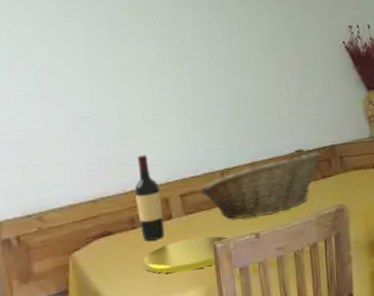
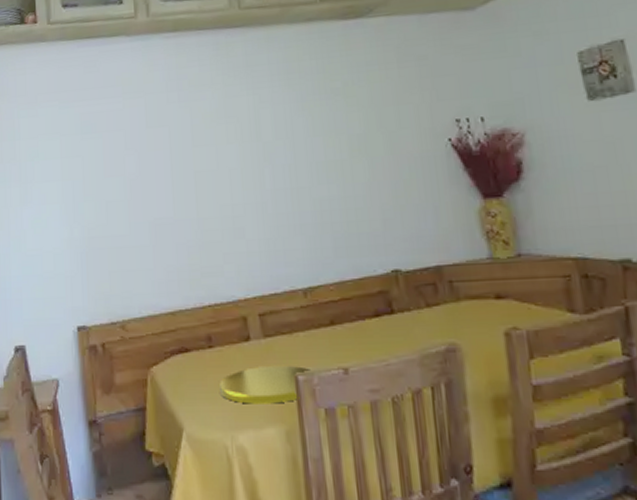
wine bottle: present [135,155,165,241] -> none [213,266,242,363]
fruit basket: present [200,151,321,220] -> none [280,273,424,349]

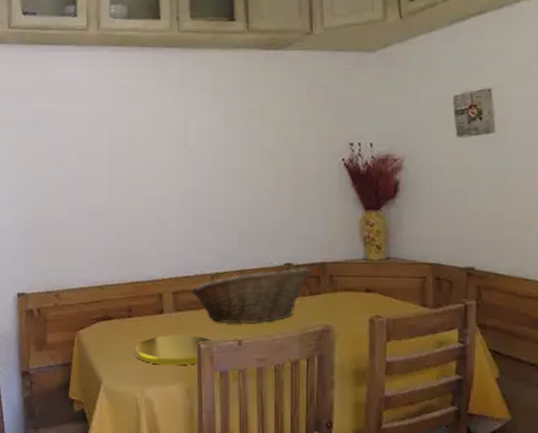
fruit basket: none [280,273,424,349] -> present [191,267,310,324]

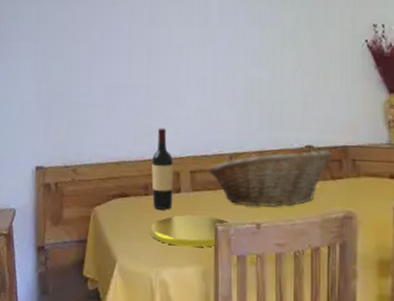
wine bottle: none [134,251,156,331] -> present [151,128,174,210]

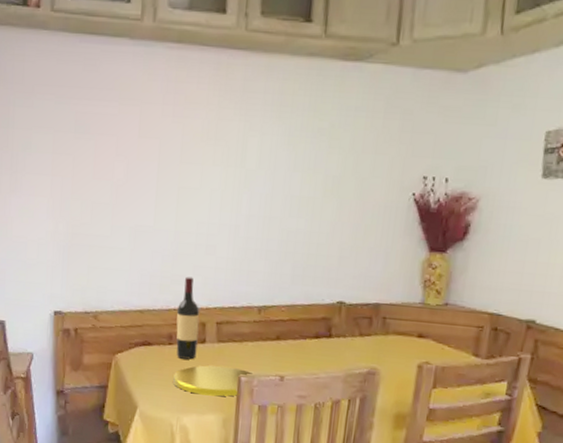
fruit basket: present [208,149,332,207] -> none [235,305,363,361]

